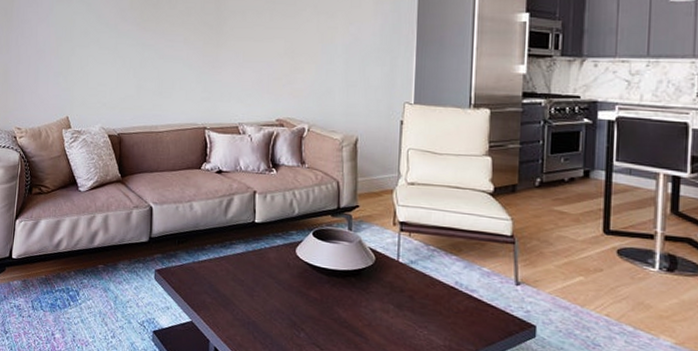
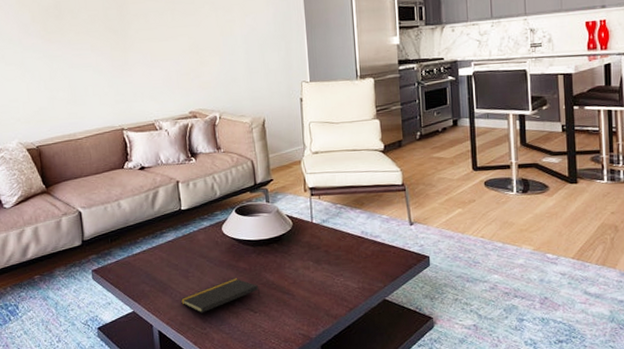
notepad: none [242,307,330,338] -> present [181,278,261,313]

